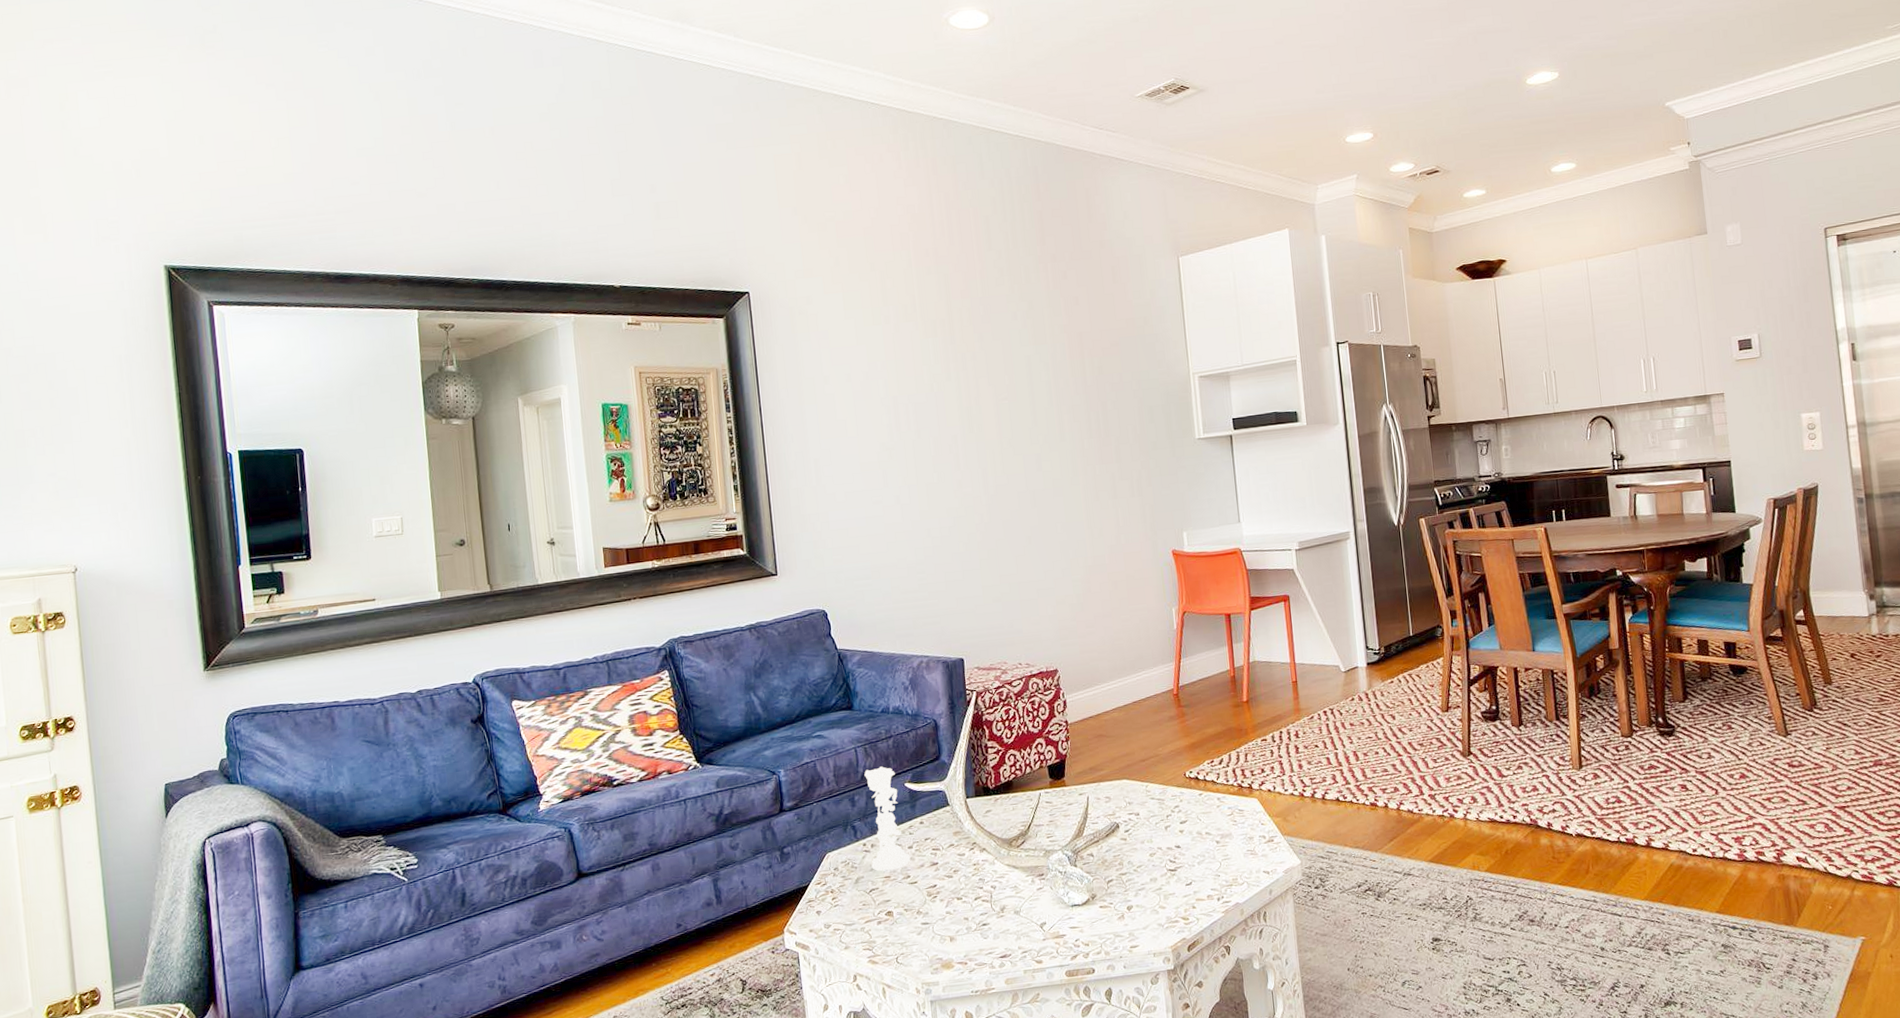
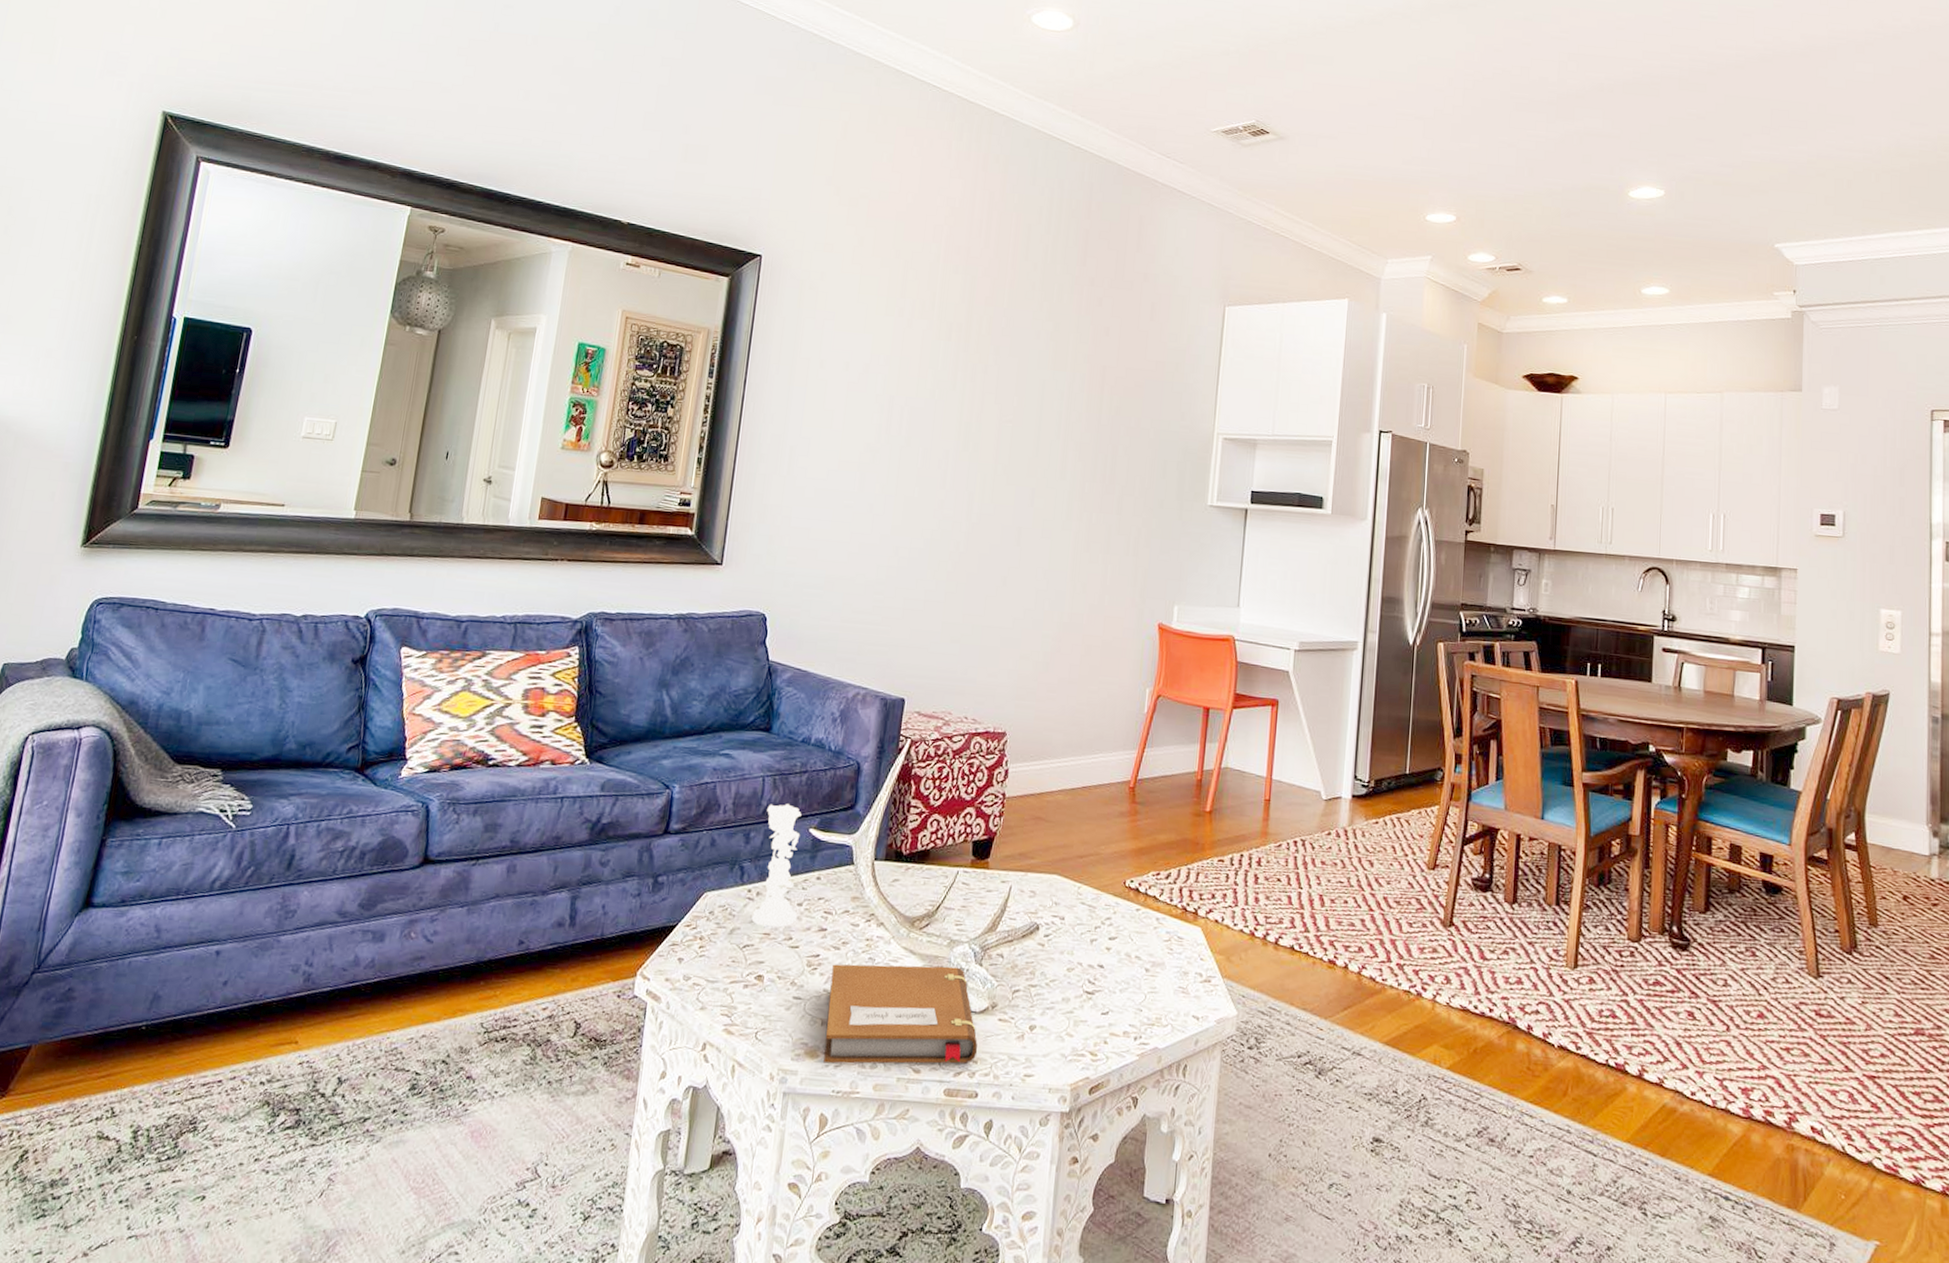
notebook: none [949,871,1087,971] -> present [823,964,978,1064]

